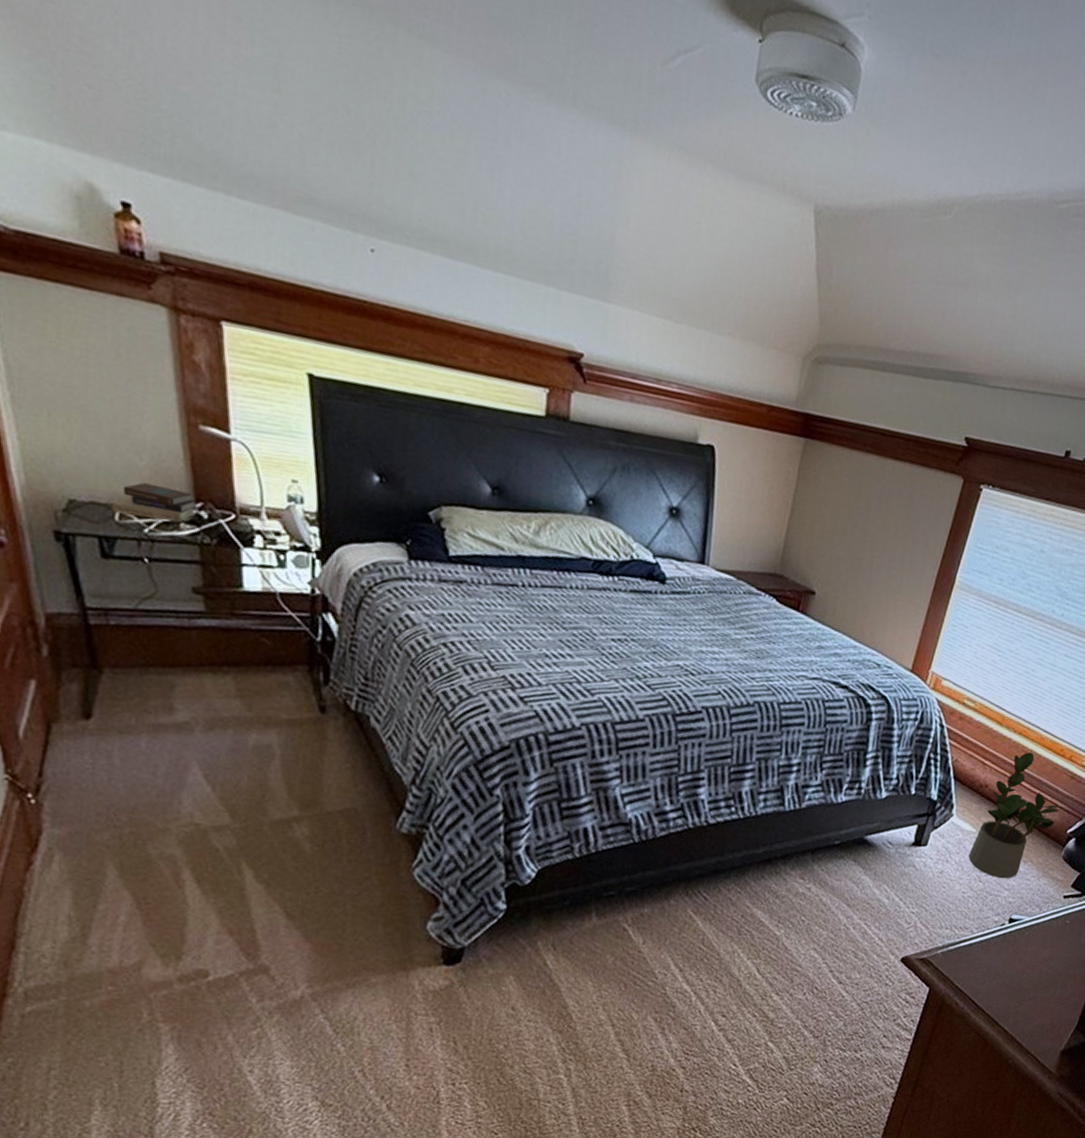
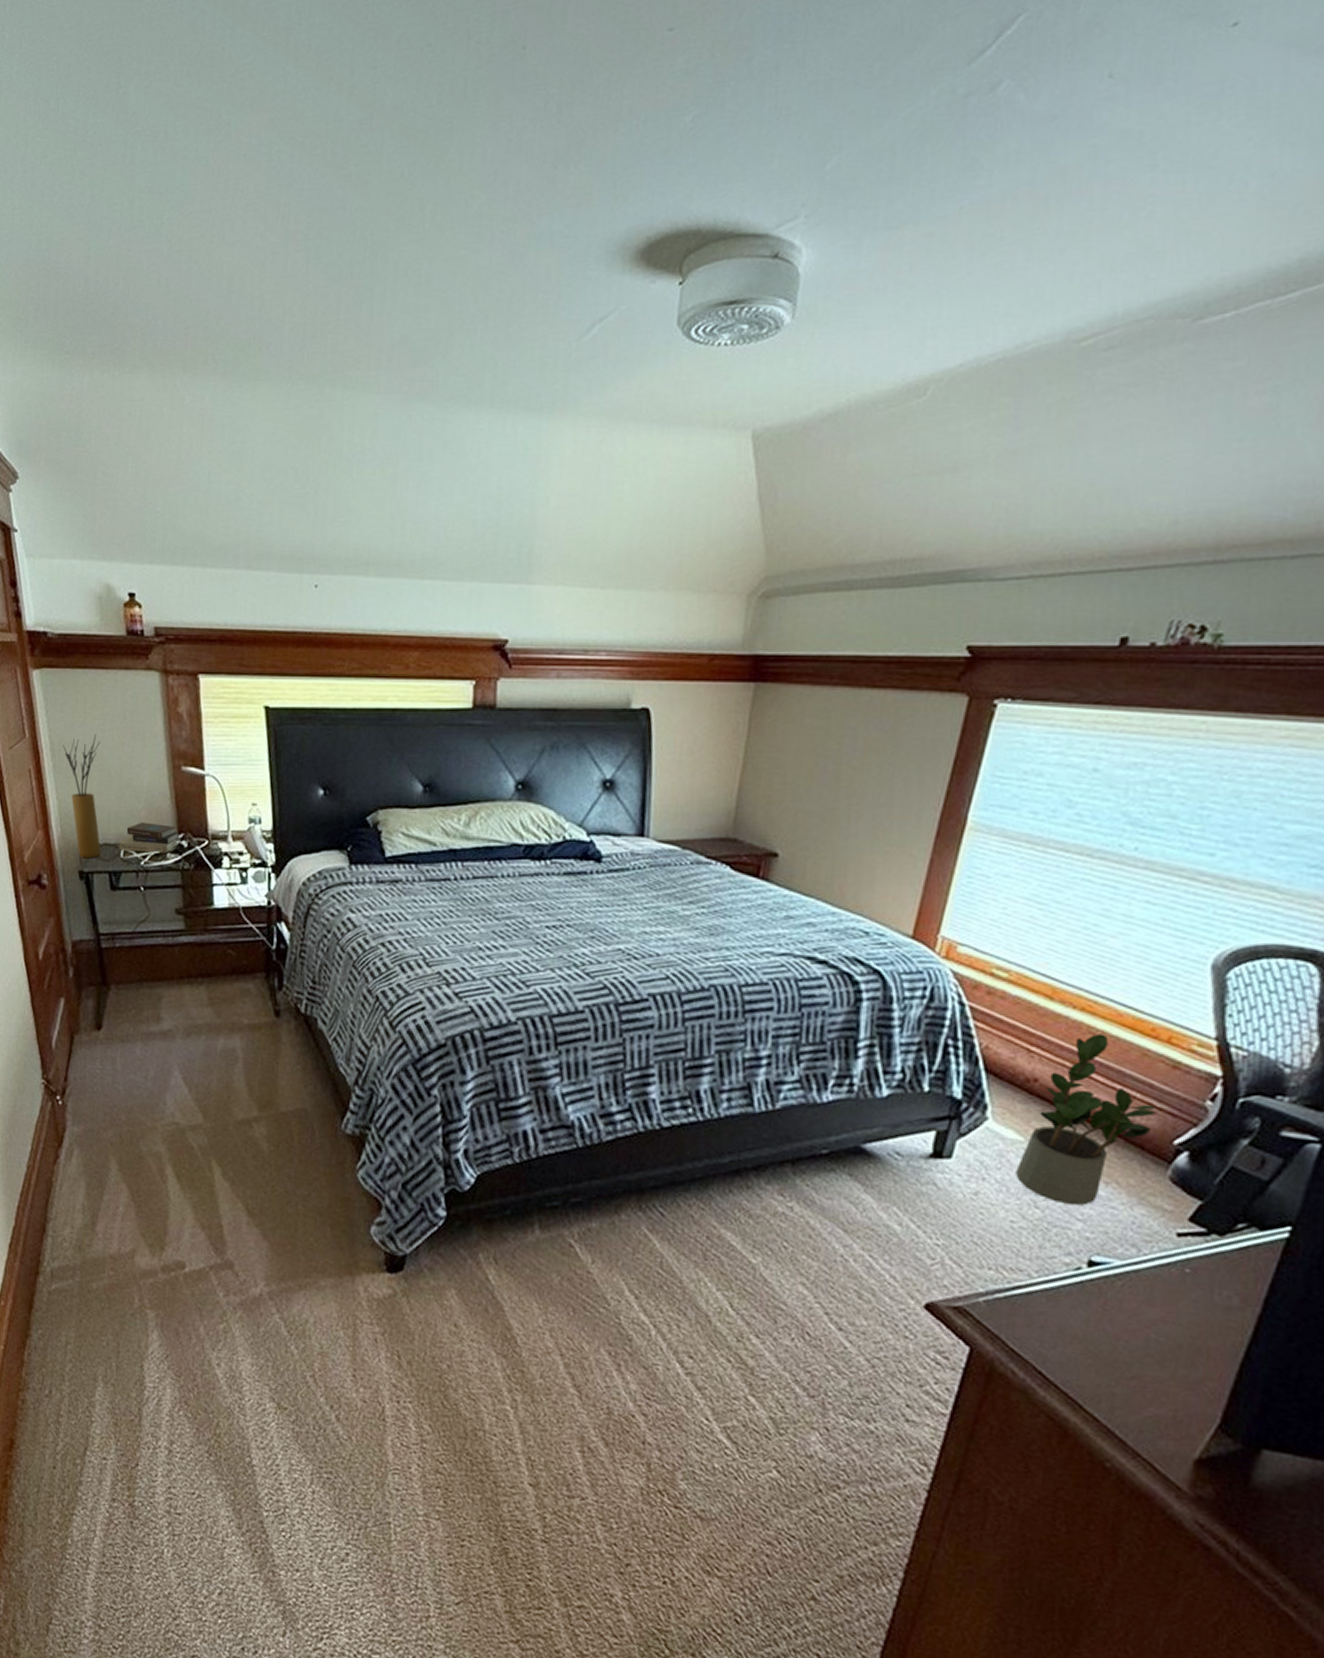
vase: none [26,367,87,518] -> present [63,734,101,859]

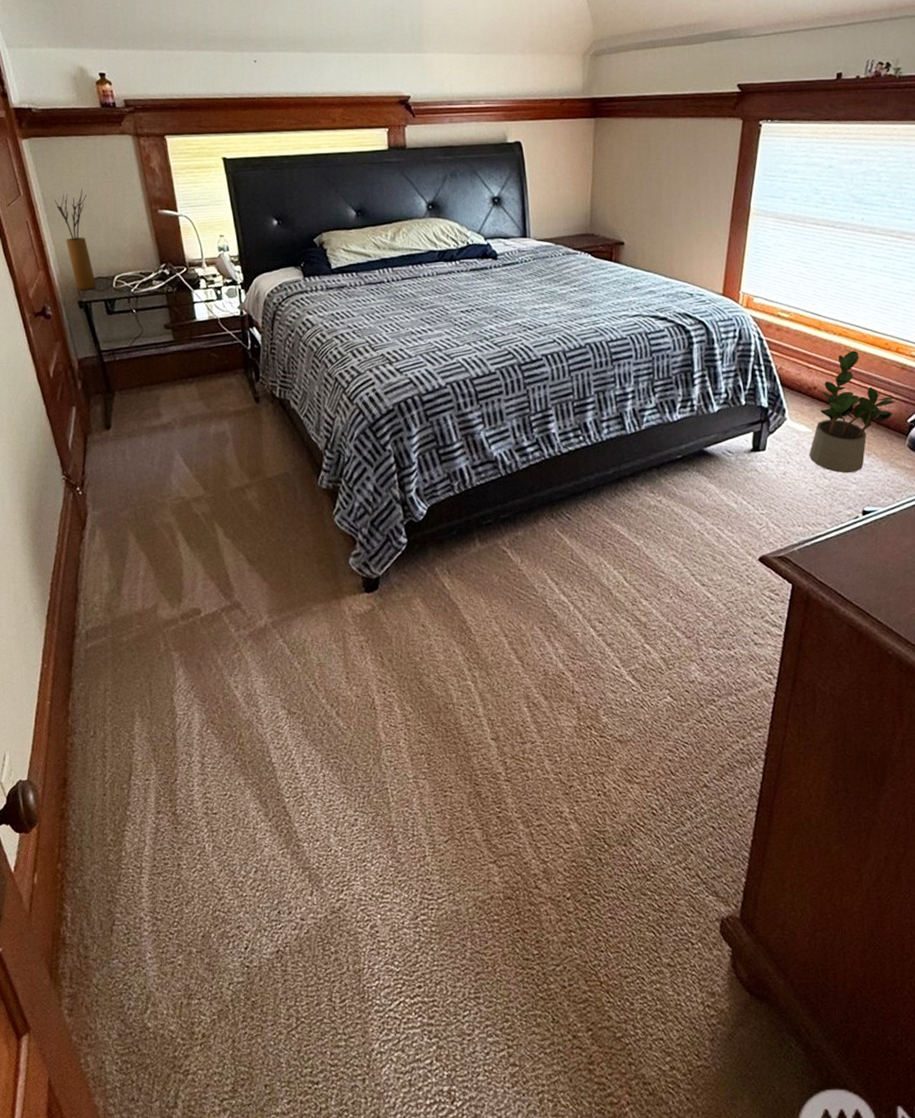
books: present [118,822,179,854] -> none [110,257,161,282]

